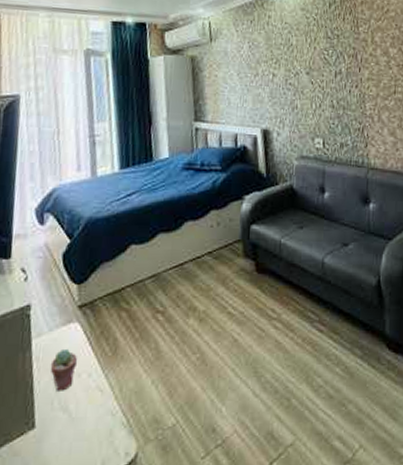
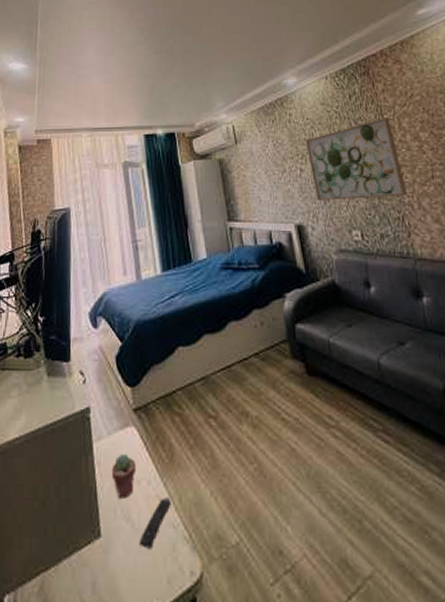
remote control: none [75,387,112,435] -> present [139,497,171,549]
wall art: none [281,30,371,109] -> present [305,117,408,201]

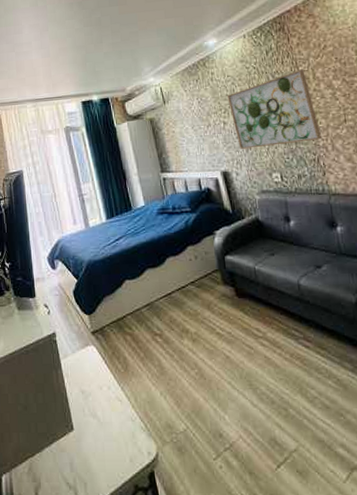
potted succulent: present [111,453,135,499] -> none [77,366,97,401]
remote control: present [139,497,171,549] -> none [104,398,129,437]

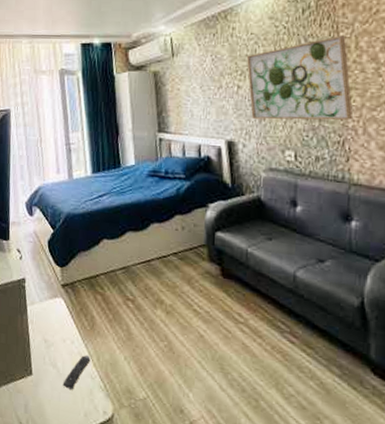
remote control: none [104,398,129,437] -> present [62,355,91,390]

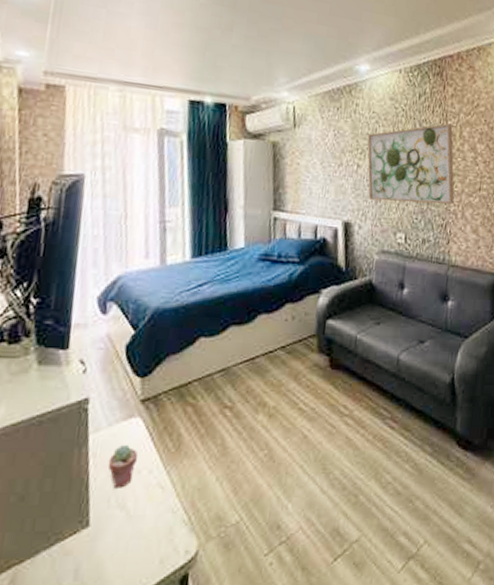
potted succulent: none [41,317,62,351] -> present [108,444,138,488]
remote control: present [62,355,91,390] -> none [132,484,173,534]

